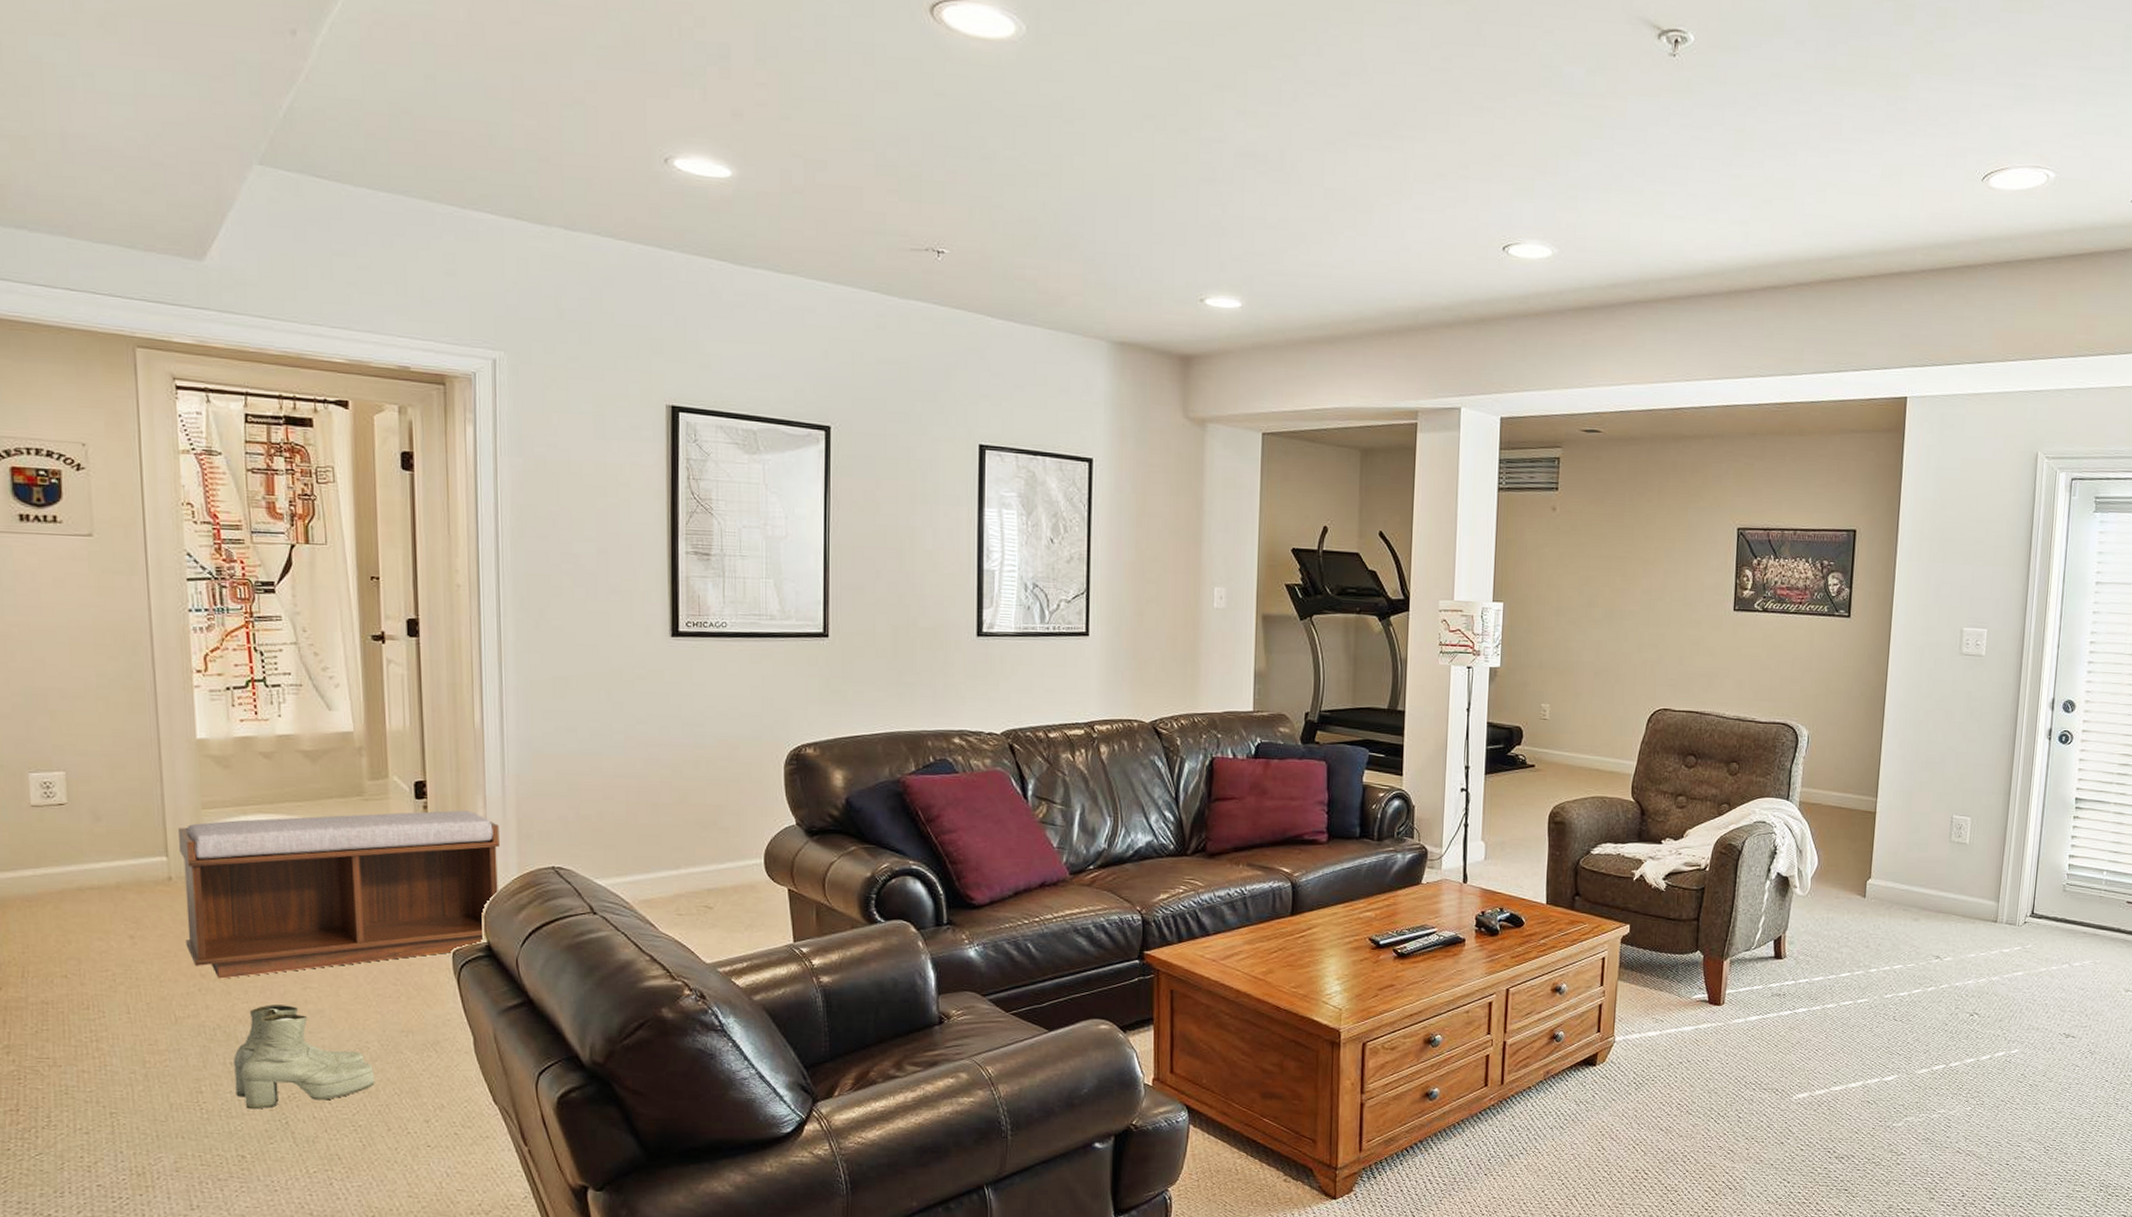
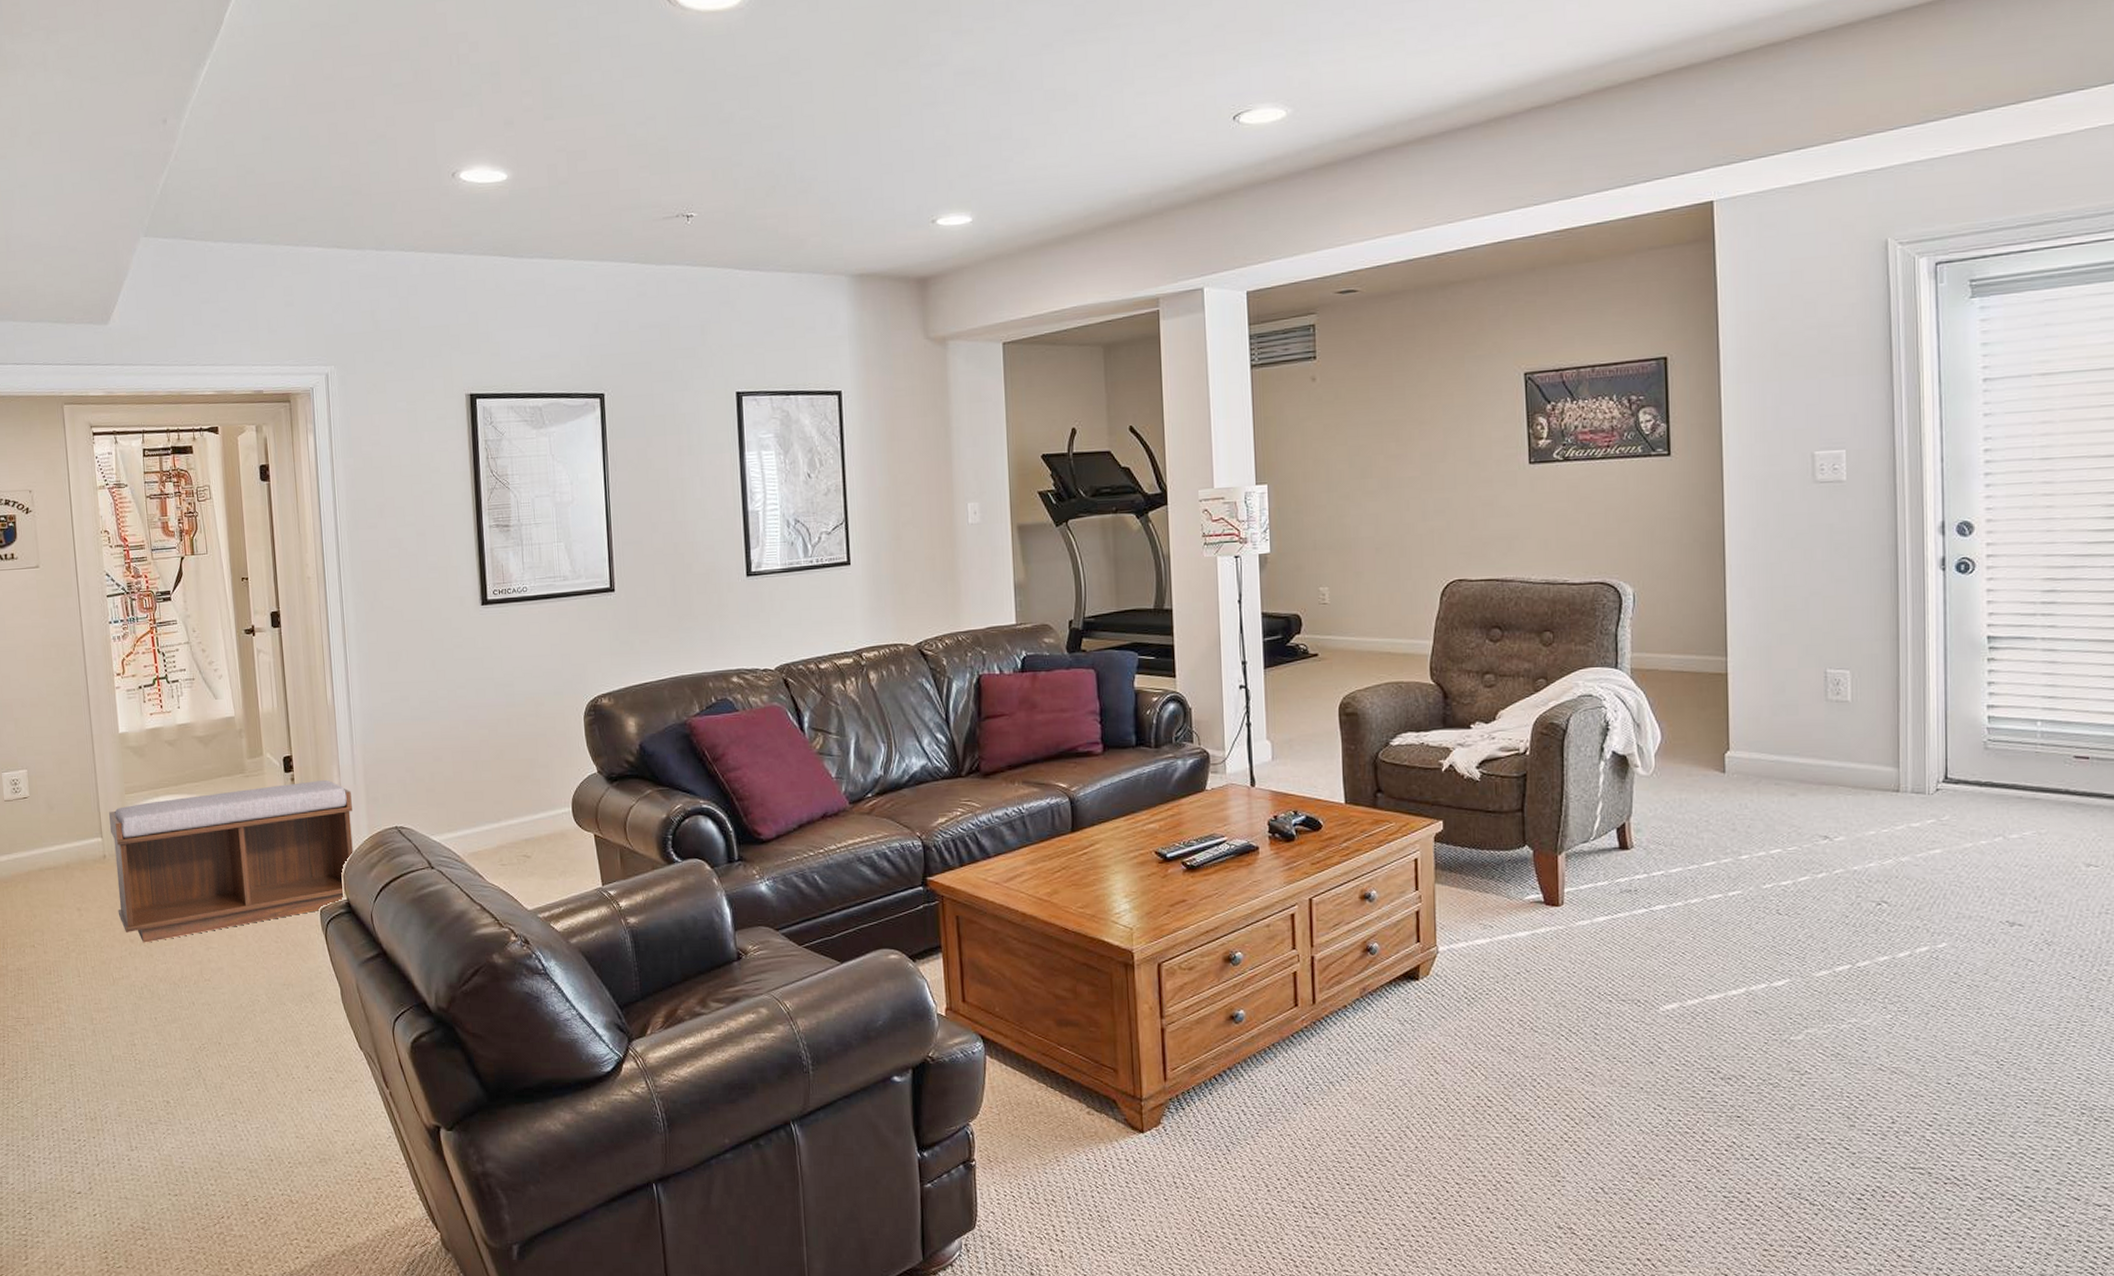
boots: present [234,1004,375,1110] -> none [157,964,265,1059]

